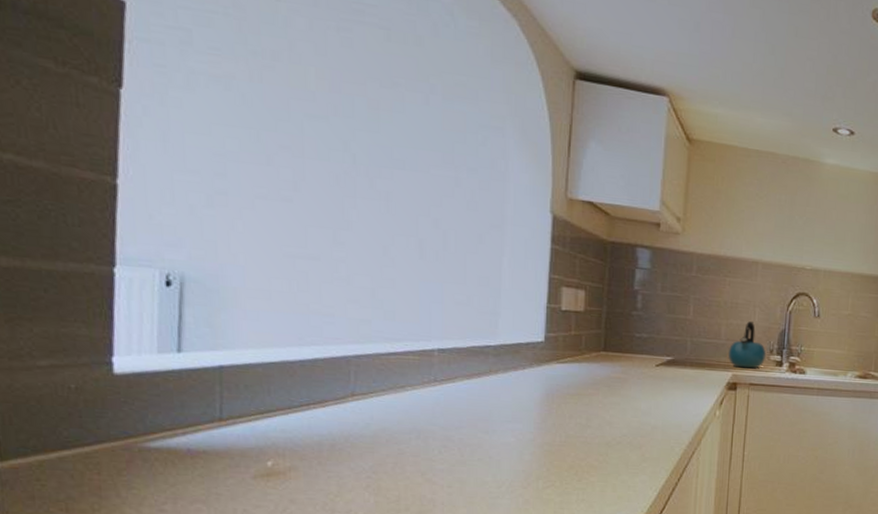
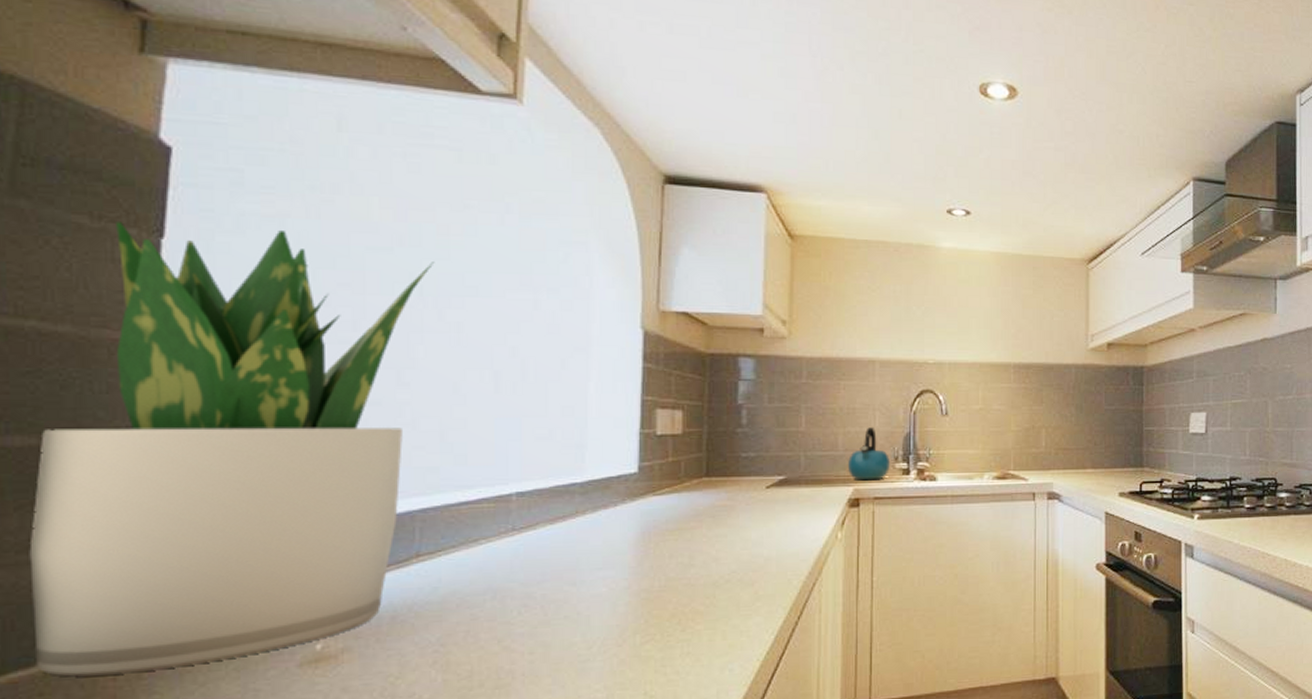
planter: none [20,69,366,470] -> present [29,222,435,677]

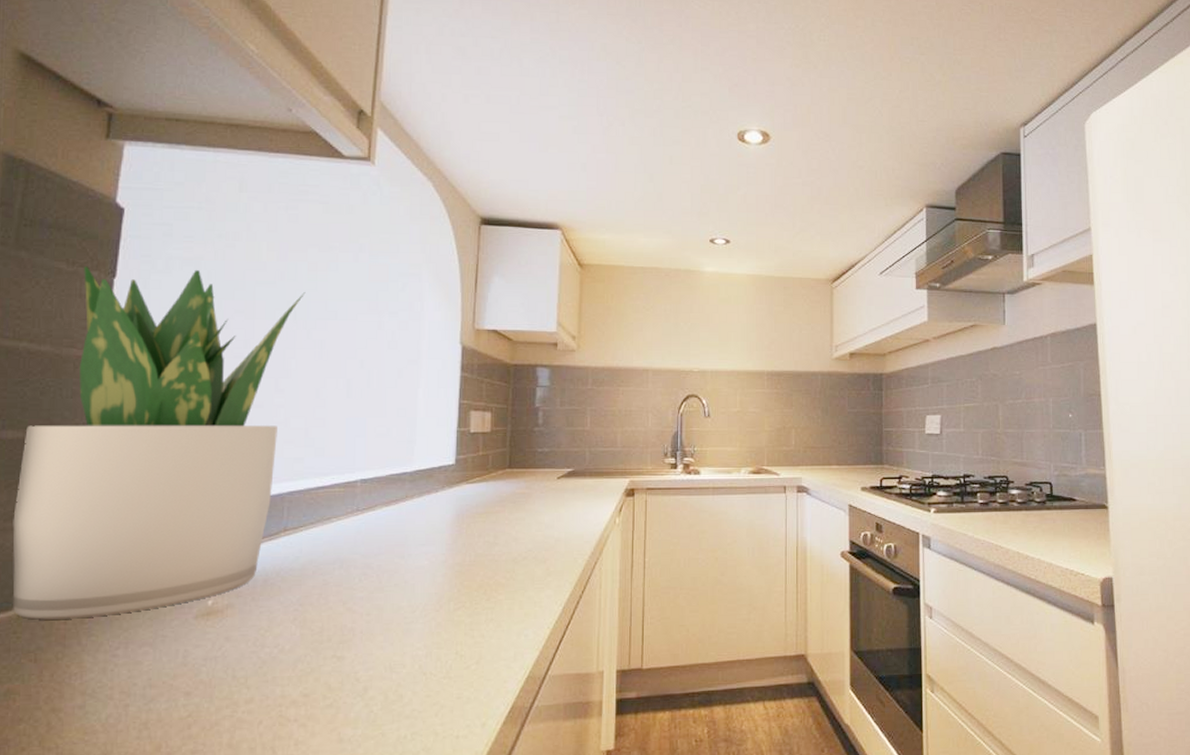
kettle: present [847,427,890,481] -> none [624,427,660,473]

